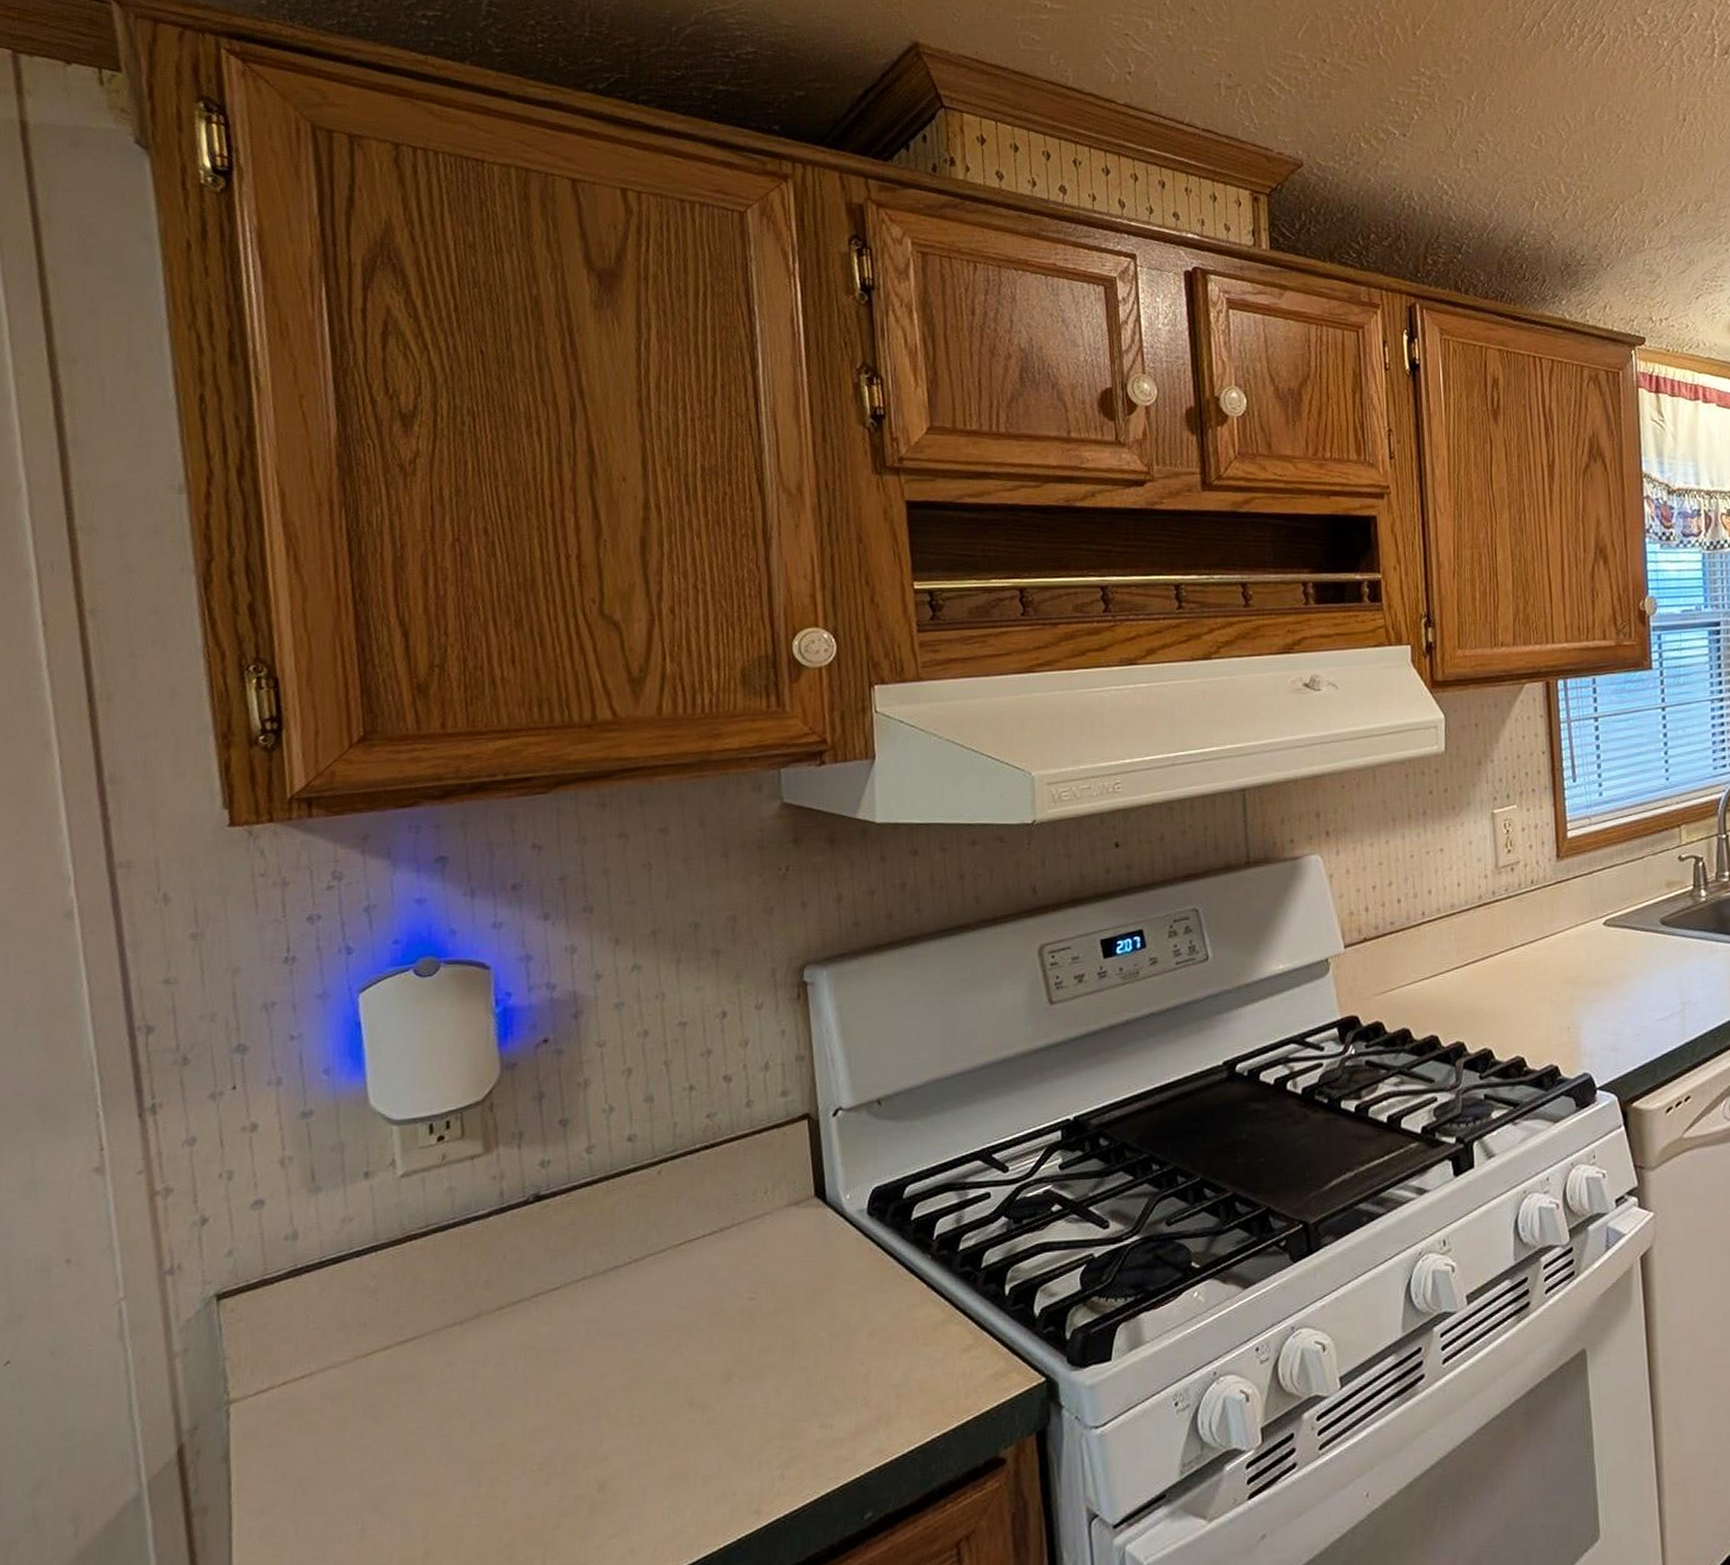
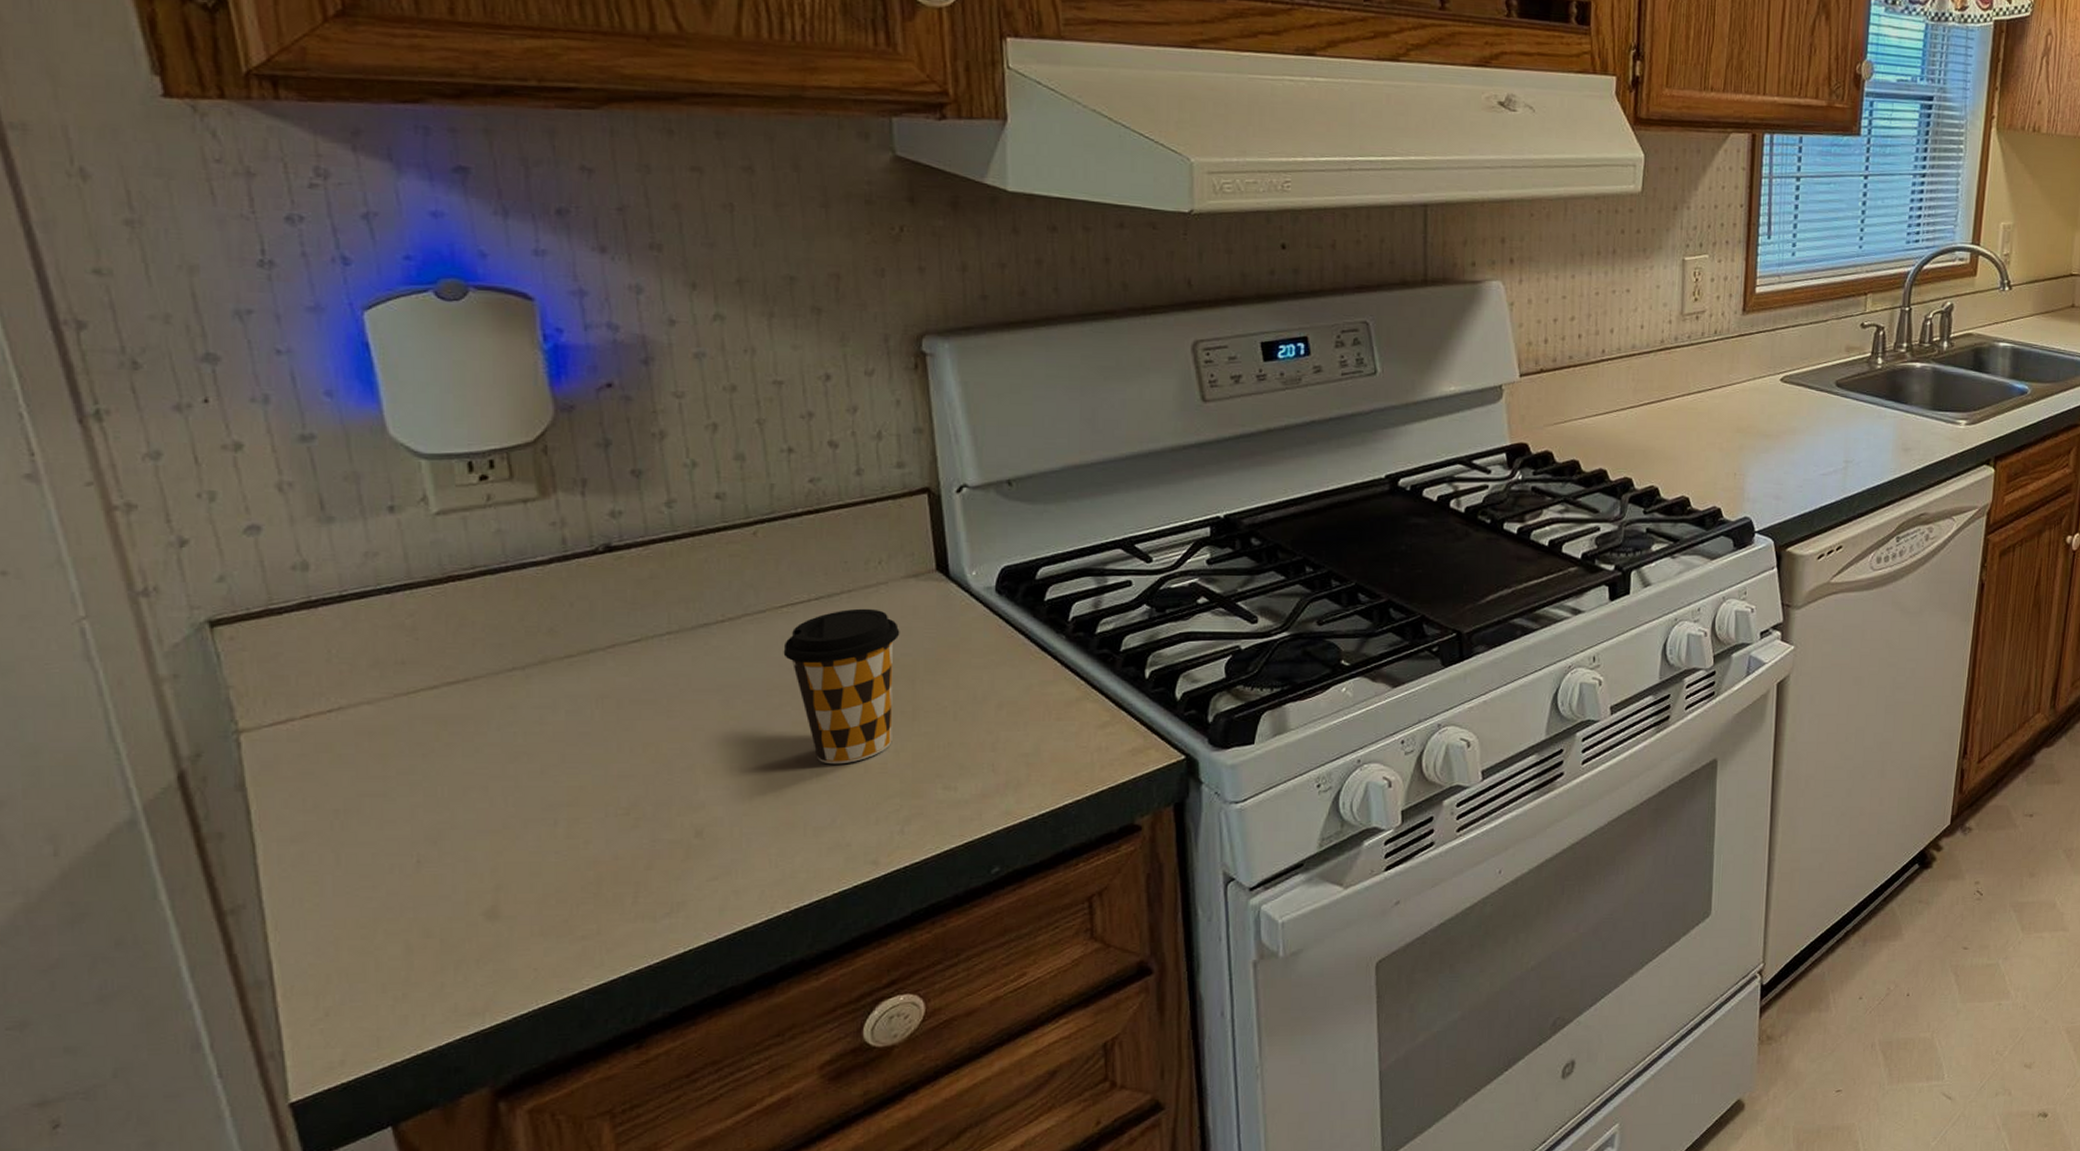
coffee cup: none [680,1240,783,1407] -> present [783,608,900,765]

